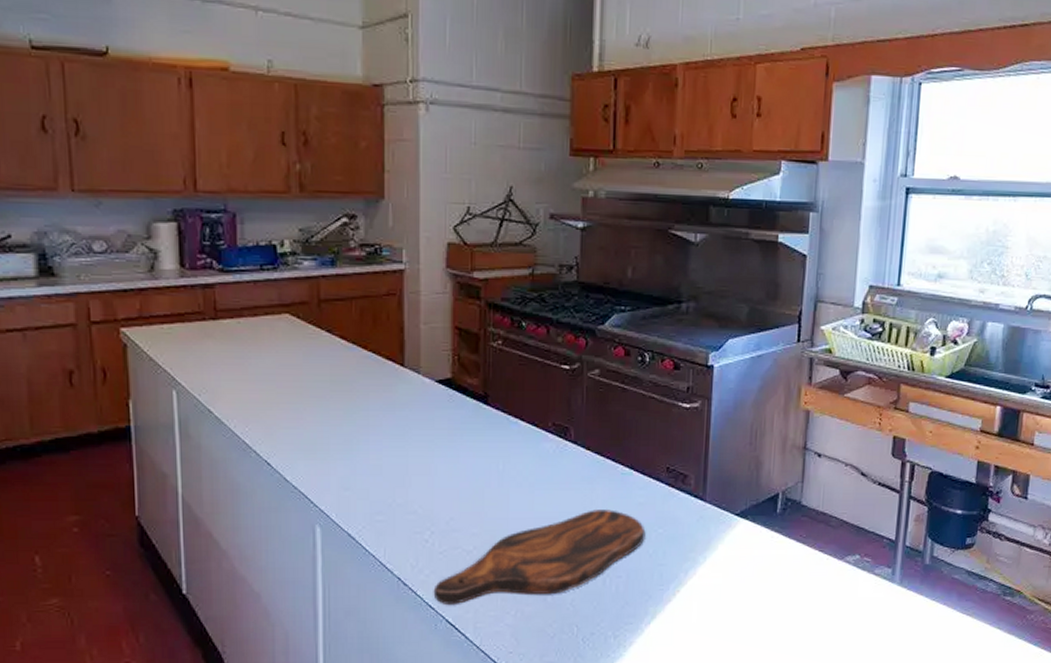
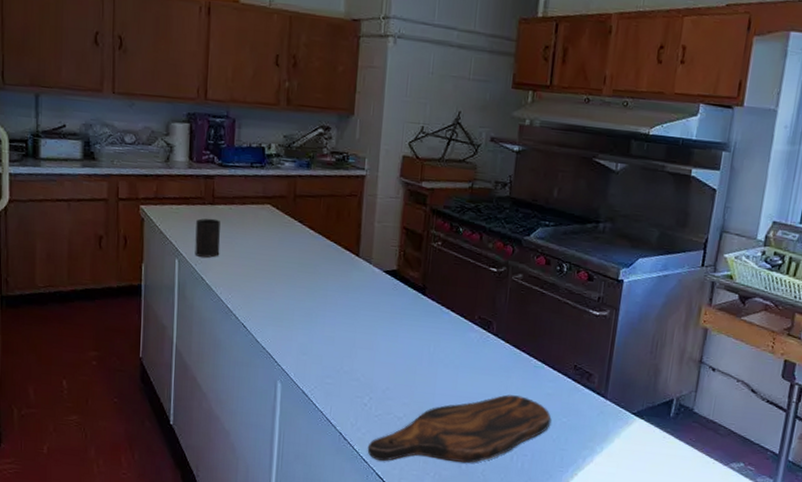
cup: none [196,336,230,385] -> present [195,218,221,258]

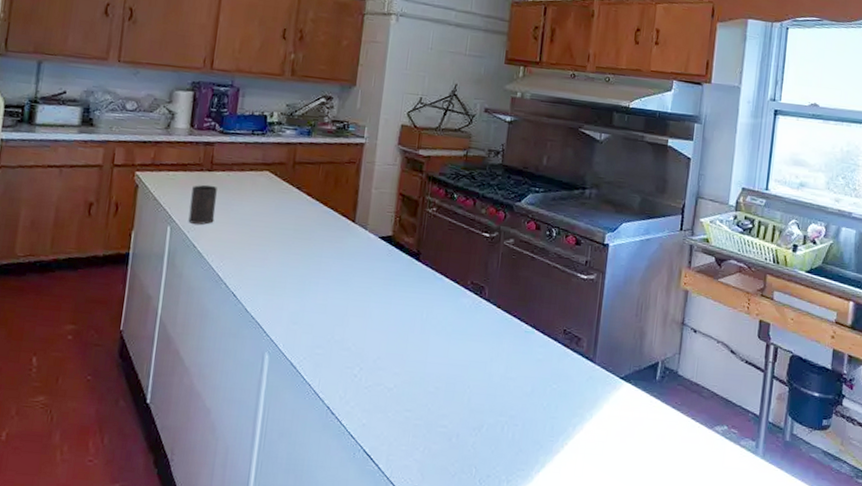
cutting board: present [367,394,551,463] -> none [355,361,542,437]

